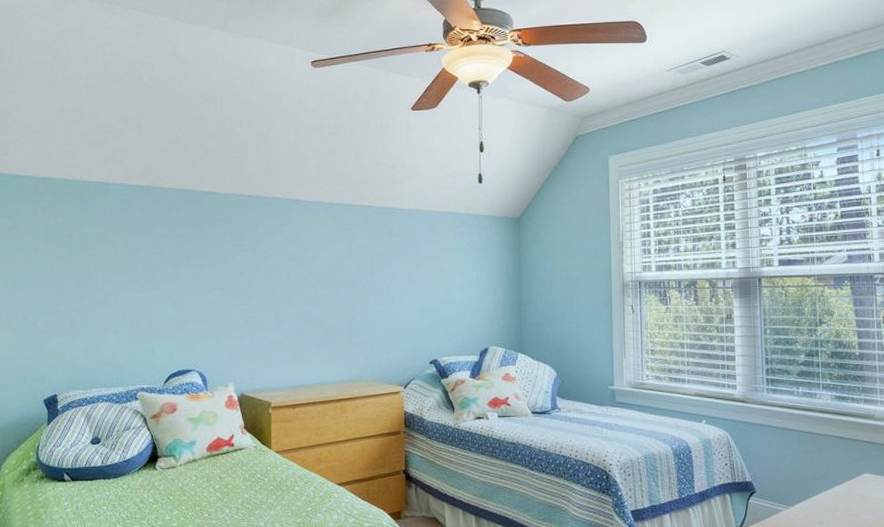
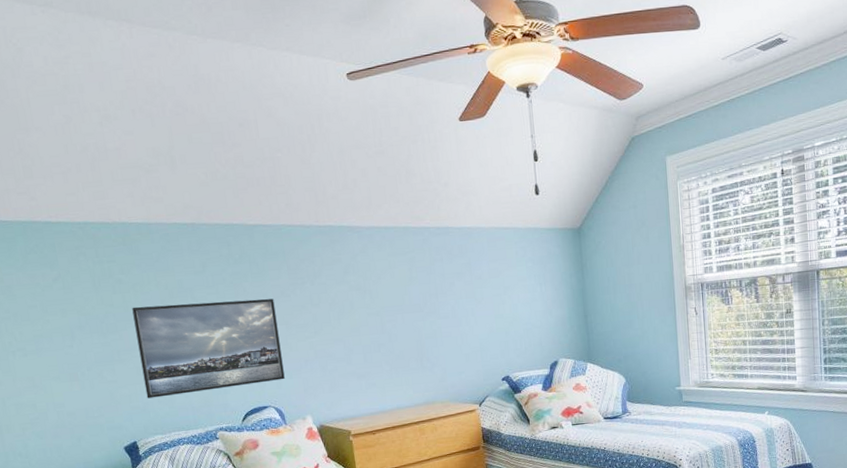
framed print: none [75,260,214,352] -> present [132,298,285,399]

